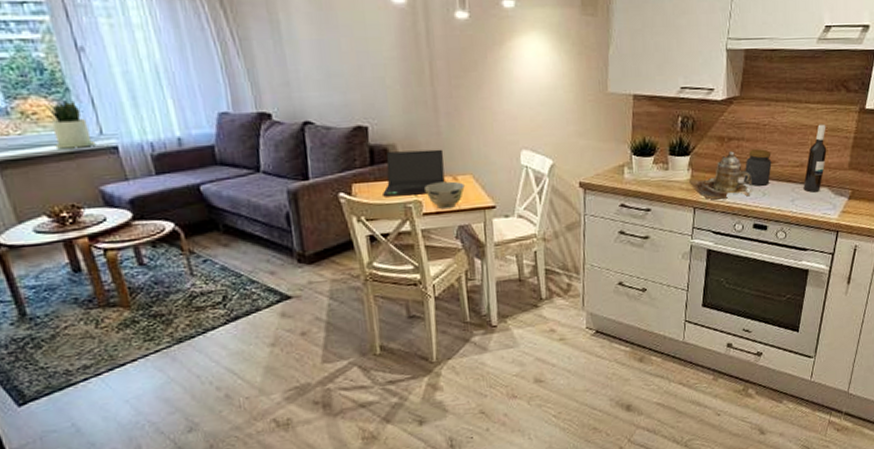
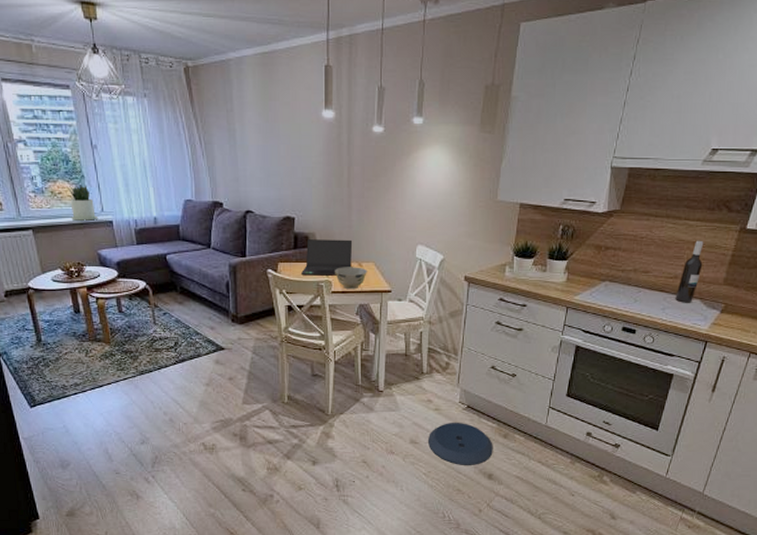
robot vacuum: none [555,351,629,400] -> present [428,423,493,465]
teapot: present [688,151,752,200] -> none [563,259,625,302]
jar: present [744,149,772,187] -> none [617,259,646,294]

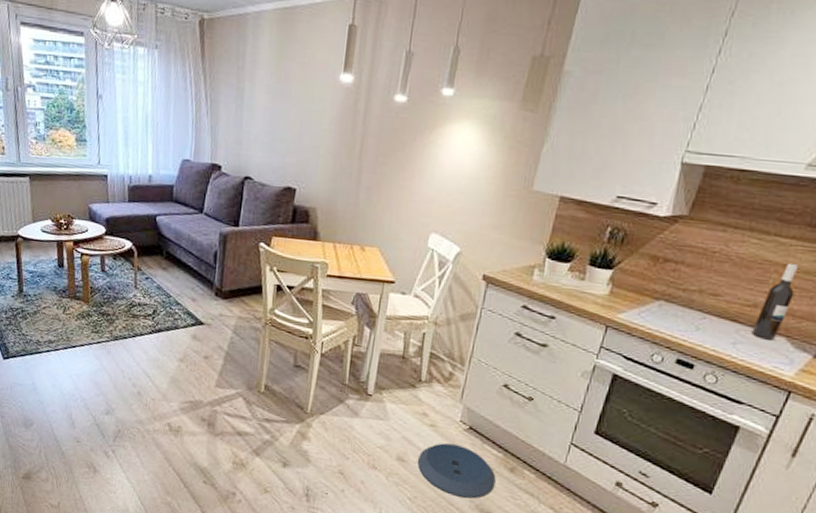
planter: present [67,185,98,221] -> none [67,135,94,173]
laptop: present [301,239,353,276] -> none [296,214,358,258]
bowl: present [335,267,367,289] -> none [333,248,370,275]

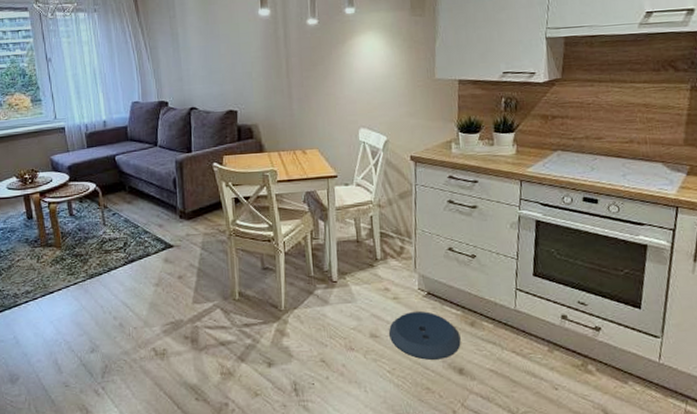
wine bottle: present [751,262,799,342] -> none [634,102,658,169]

